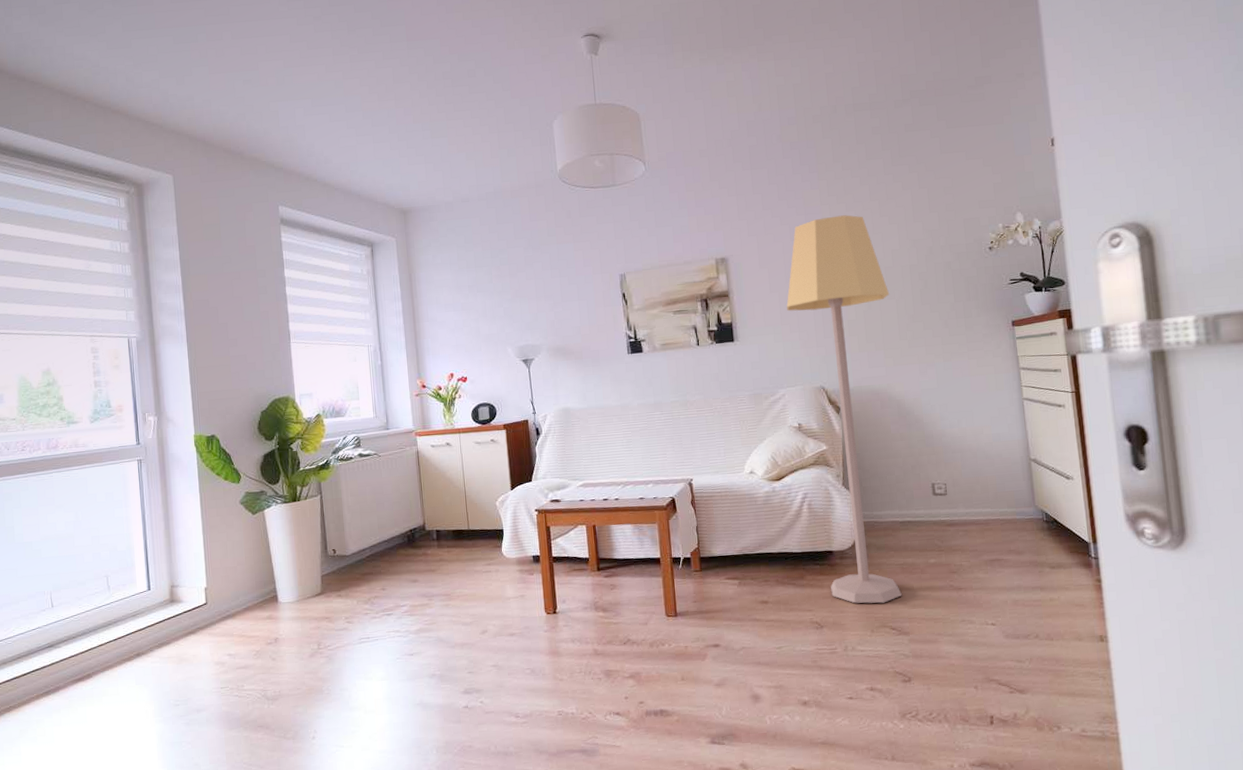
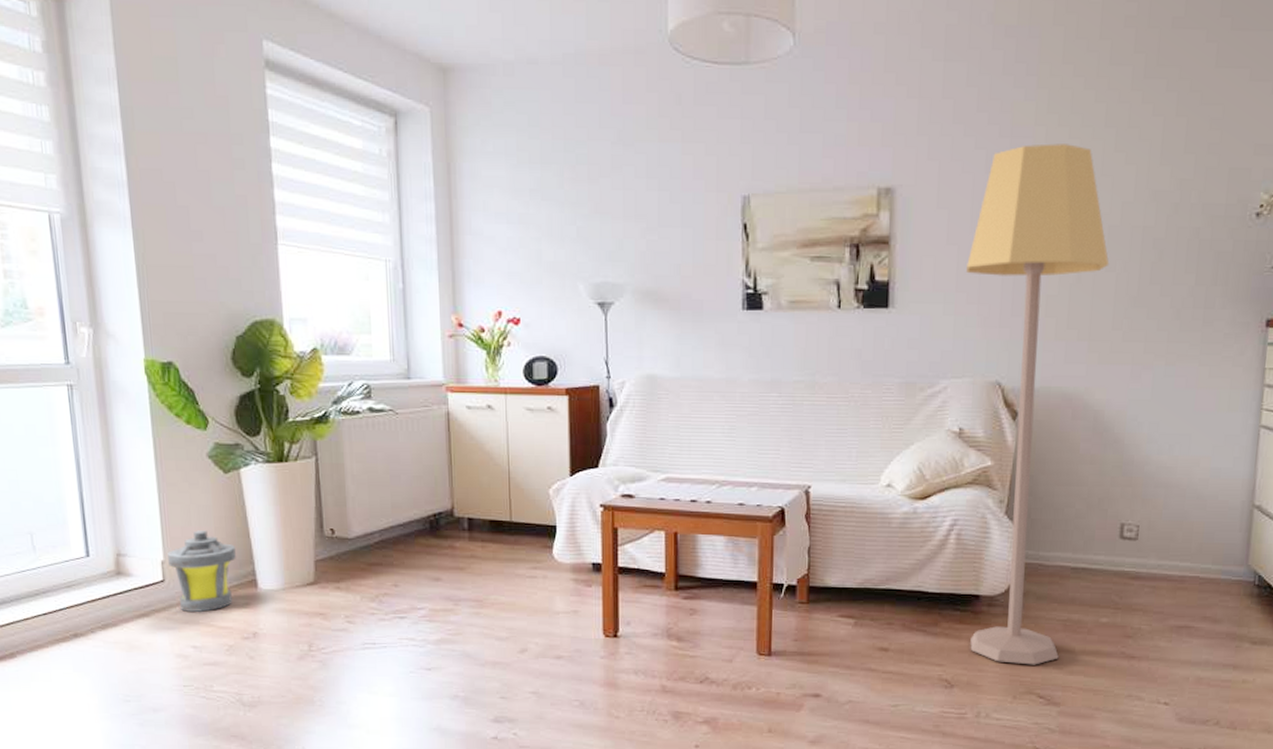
lantern: none [210,560,261,627] -> present [168,530,236,612]

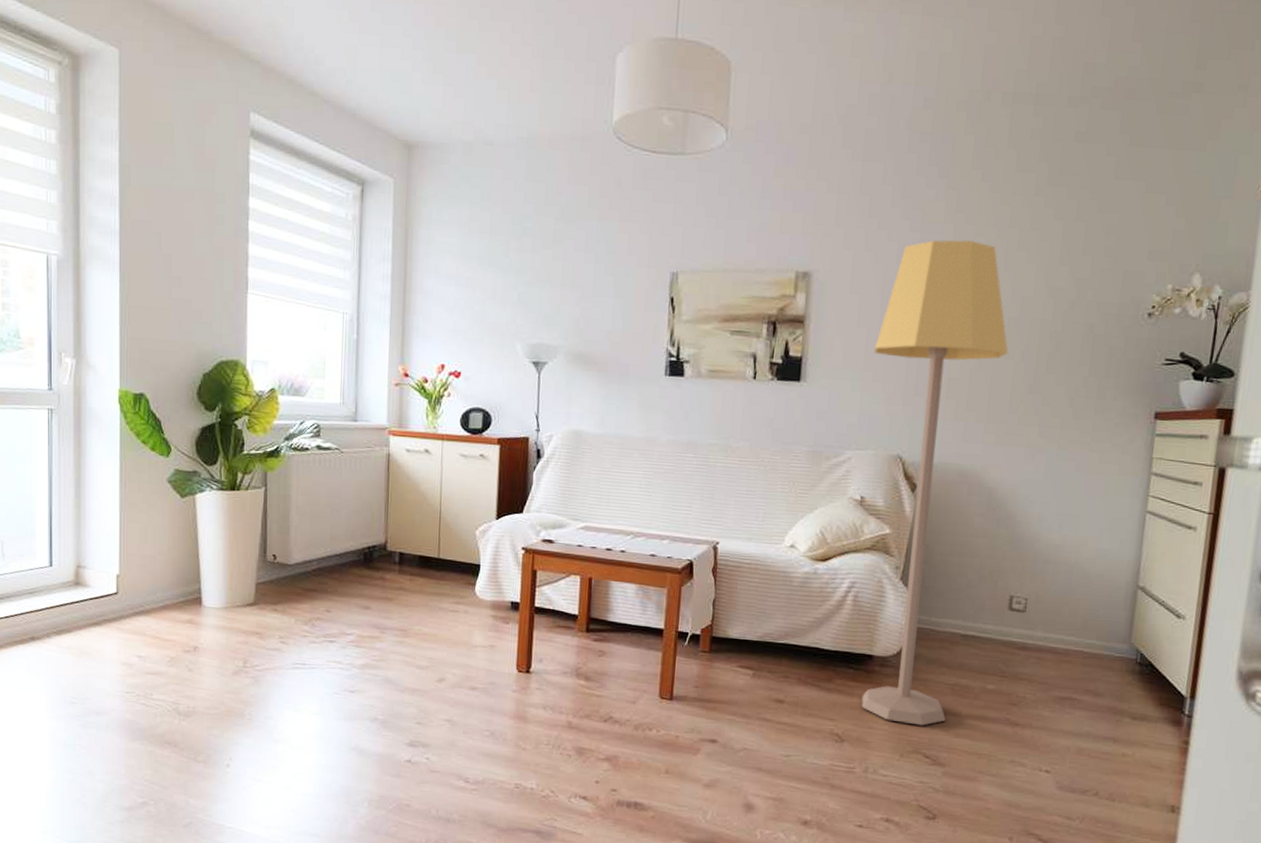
lantern: present [168,530,236,612] -> none [123,548,185,624]

